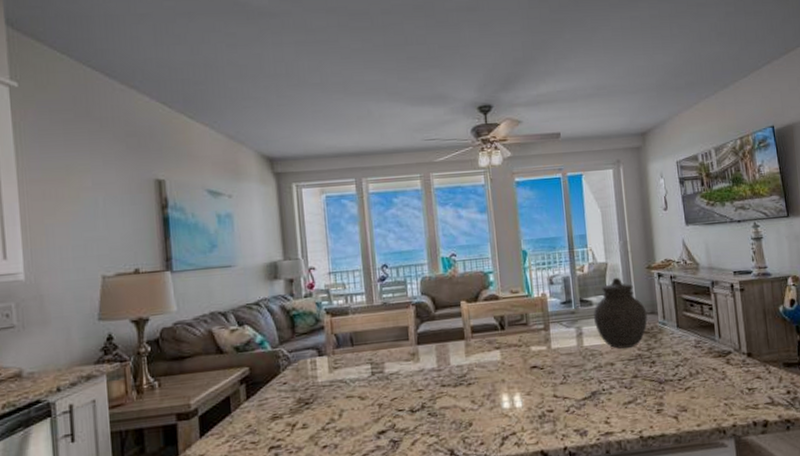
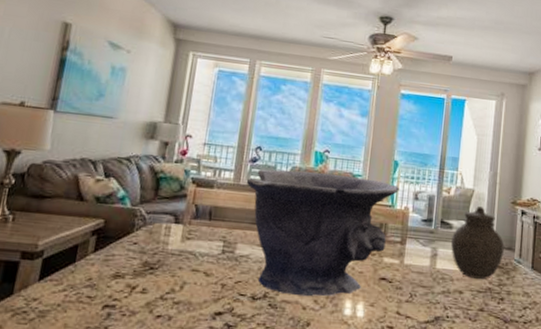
decorative bowl: none [379,273,533,401] -> present [246,169,399,297]

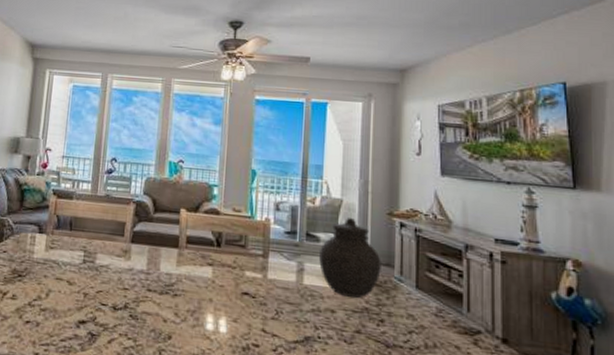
decorative bowl: present [246,169,399,297] -> none [103,180,258,310]

